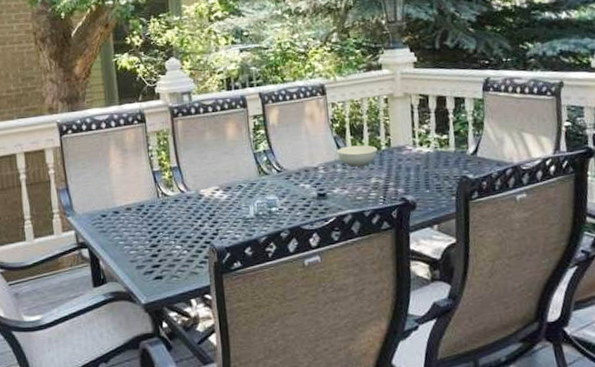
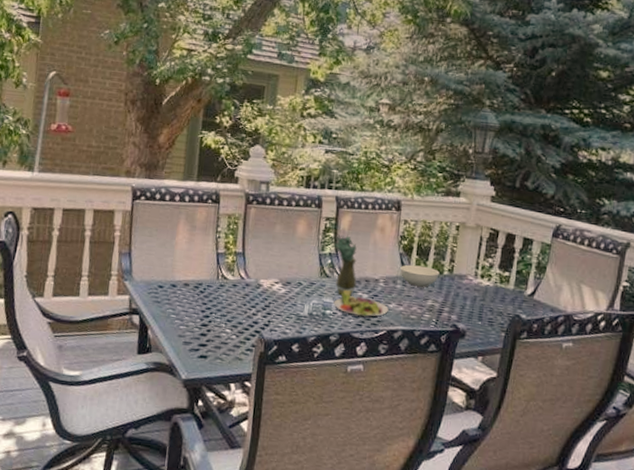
vase: none [267,128,297,190] -> present [335,234,357,296]
salad plate: none [277,187,334,208] -> present [333,292,389,317]

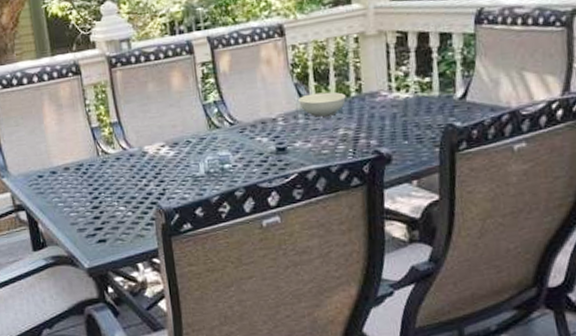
salad plate: present [333,292,389,317] -> none [230,141,295,164]
vase: present [335,234,357,296] -> none [217,76,253,145]

